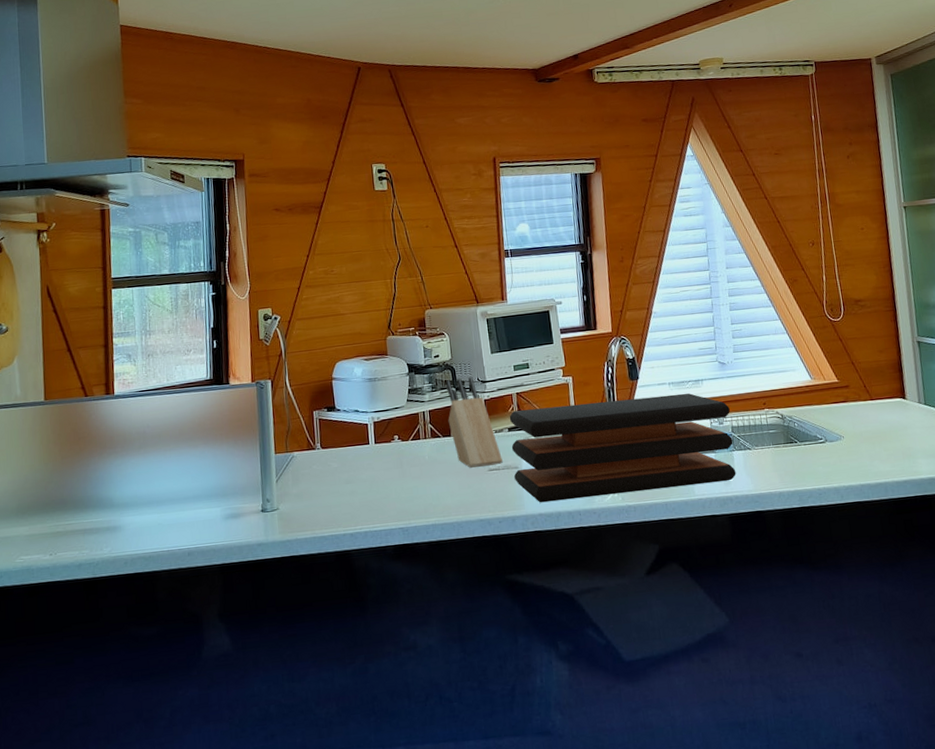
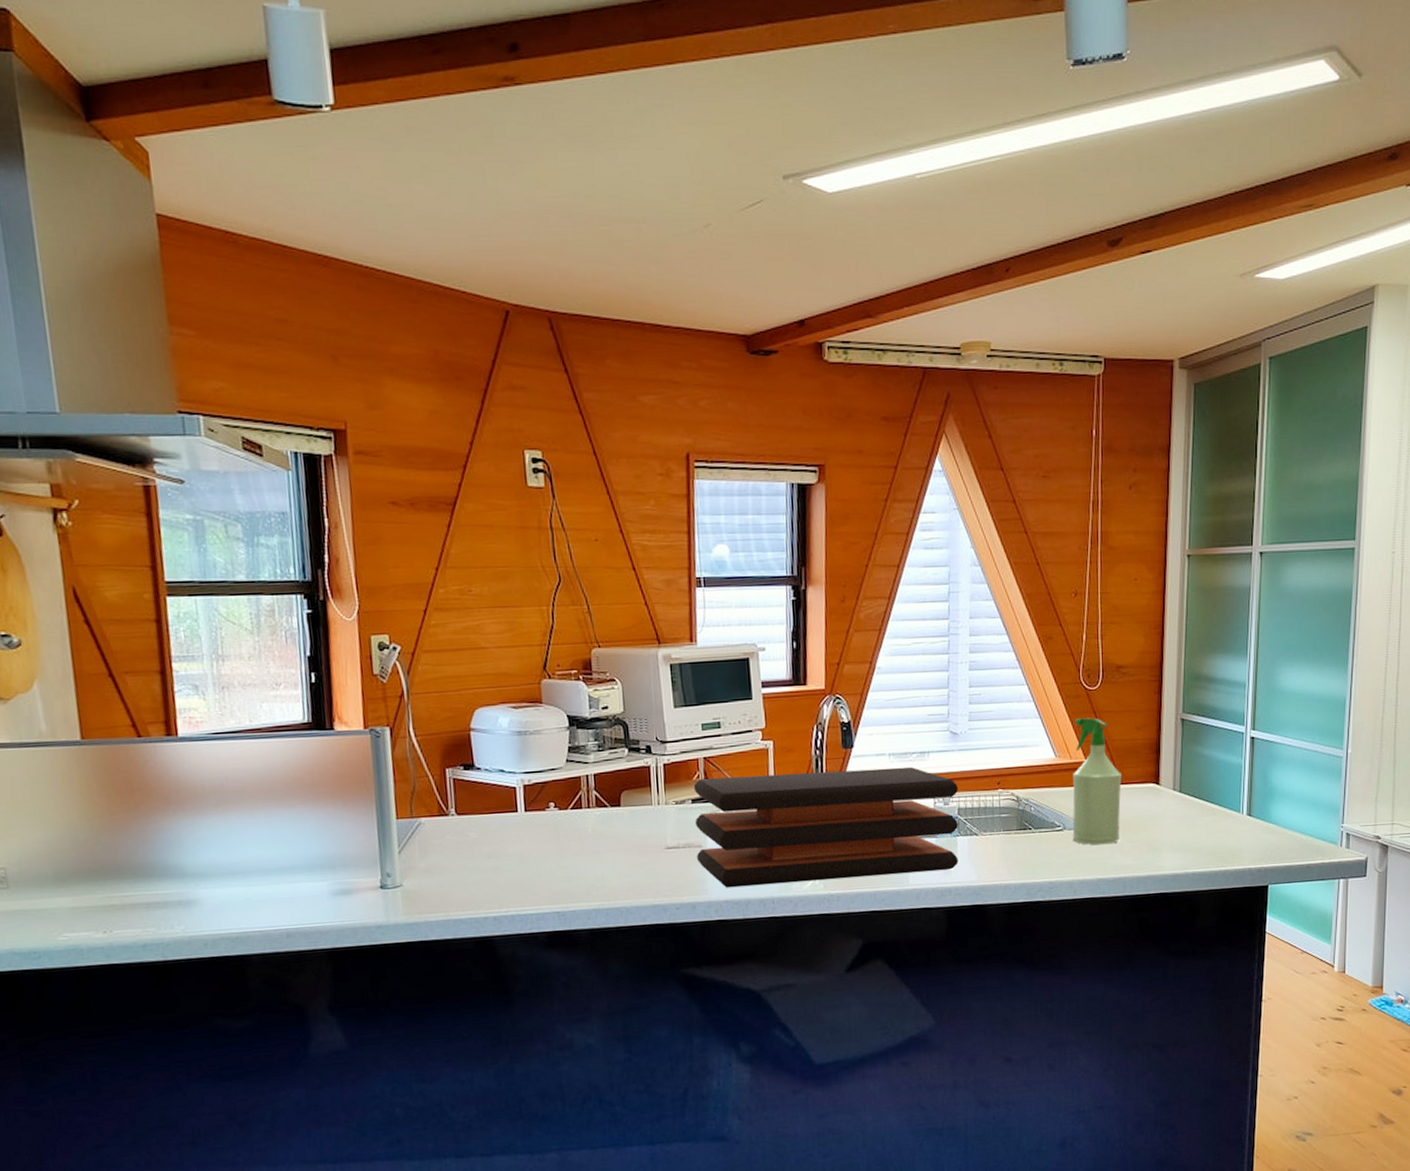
knife block: present [446,376,503,468] -> none [616,734,683,845]
spray bottle: none [824,344,876,455] -> present [1072,717,1122,845]

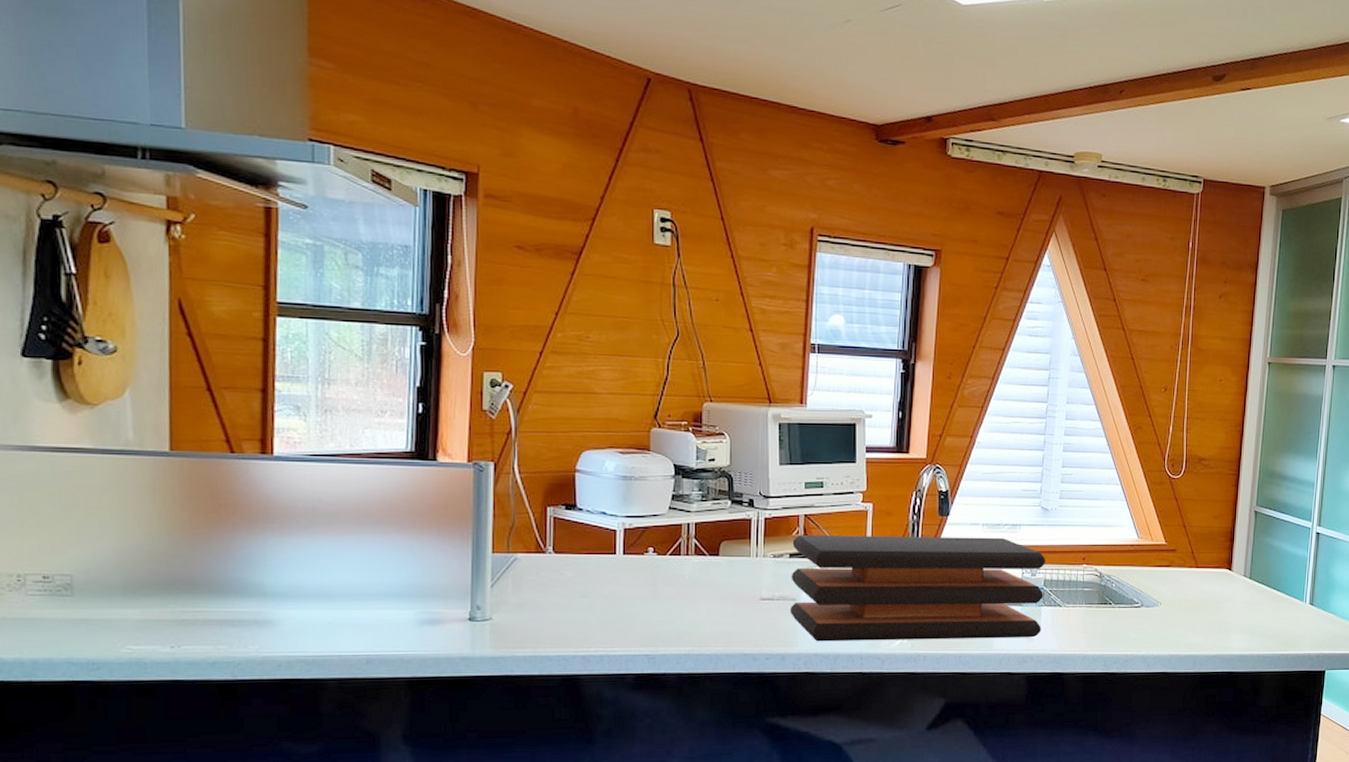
spray bottle: present [1072,717,1122,845] -> none [1149,504,1198,623]

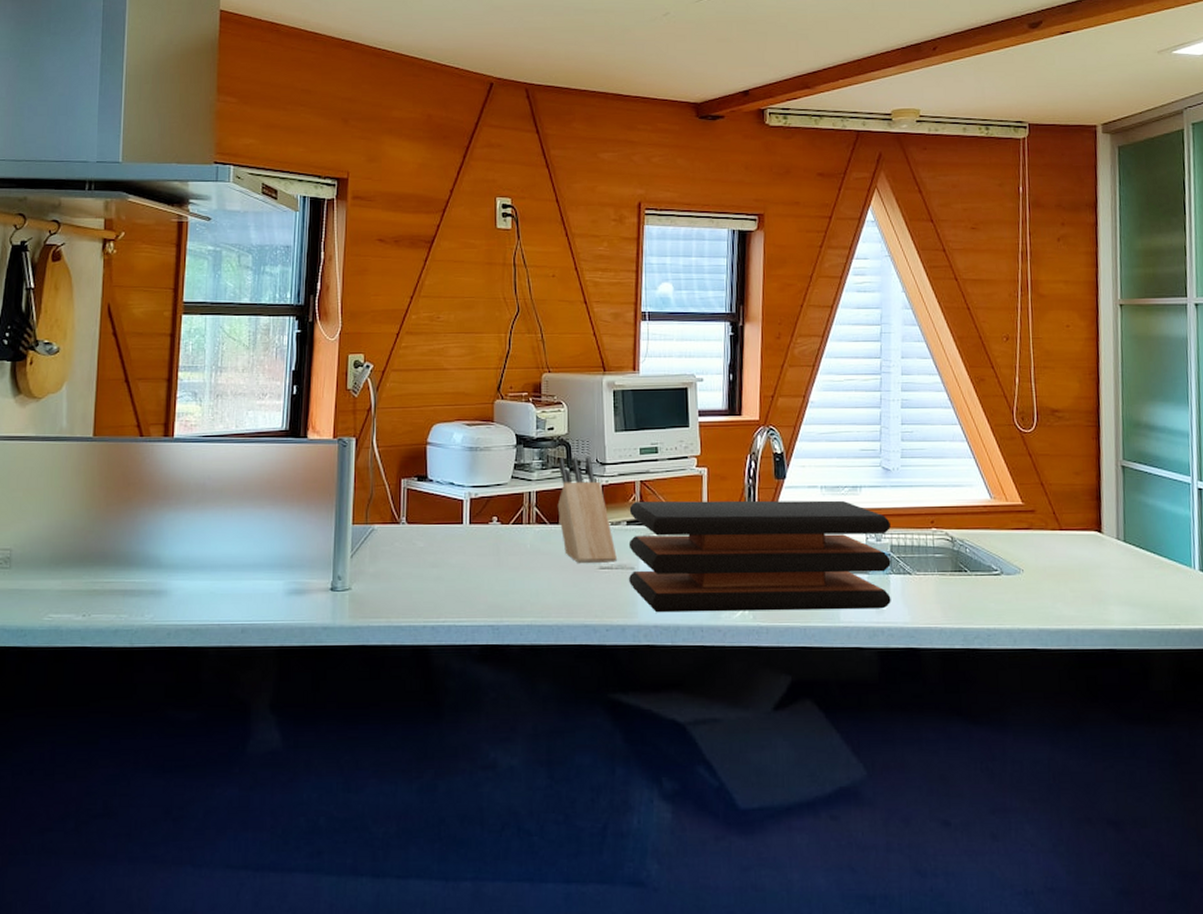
knife block: none [717,488,778,594] -> present [557,456,617,563]

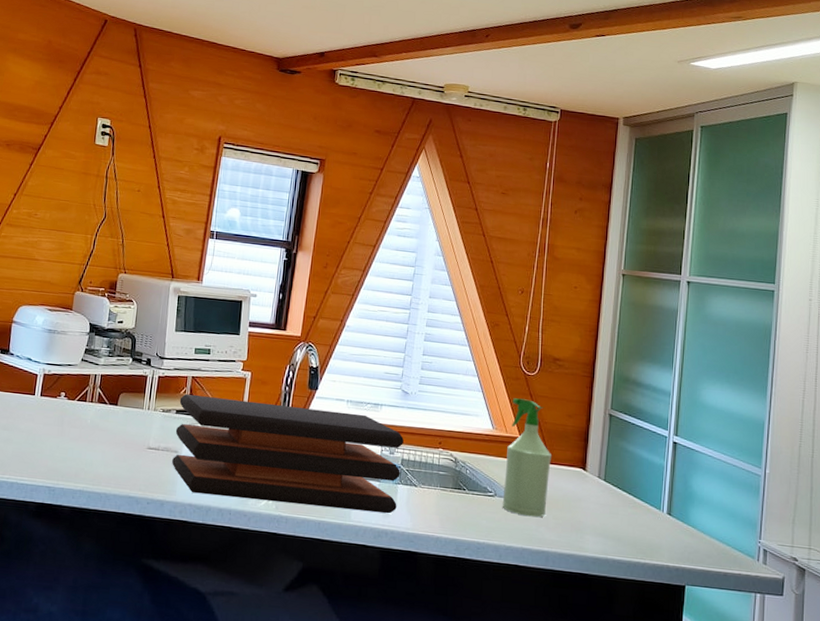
knife block: present [557,456,617,563] -> none [118,348,164,445]
spray bottle: none [1009,460,1062,593] -> present [502,398,551,518]

